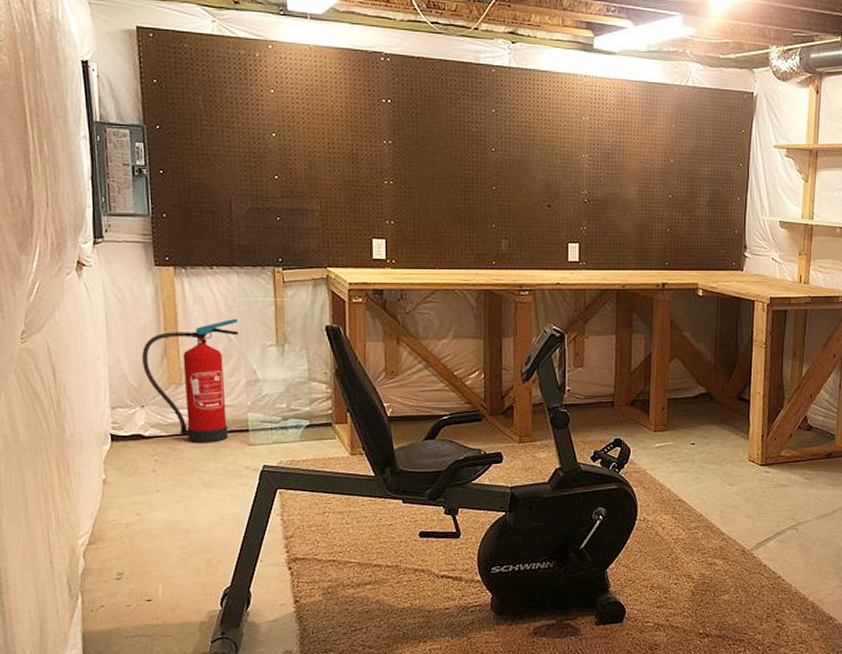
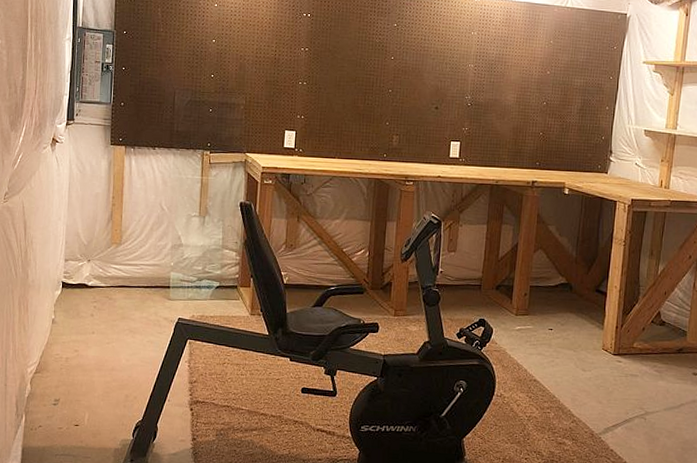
fire extinguisher: present [142,318,238,444] -> none [93,191,171,296]

